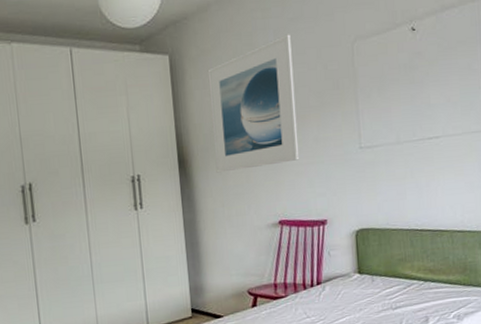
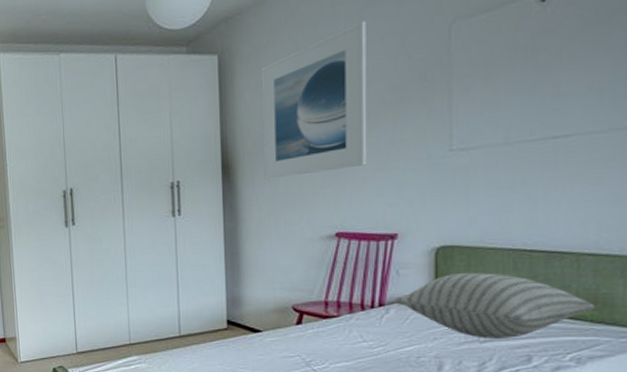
pillow: none [329,250,466,306] -> present [395,272,596,339]

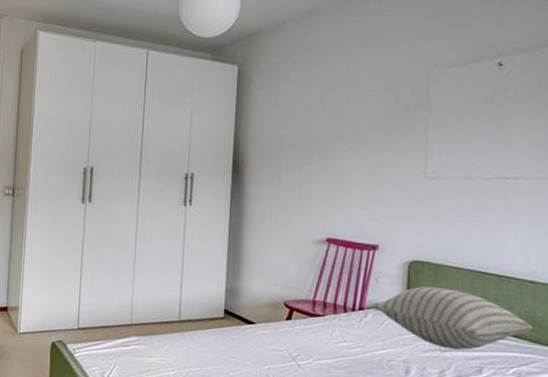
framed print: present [261,20,367,180] -> none [269,57,364,183]

